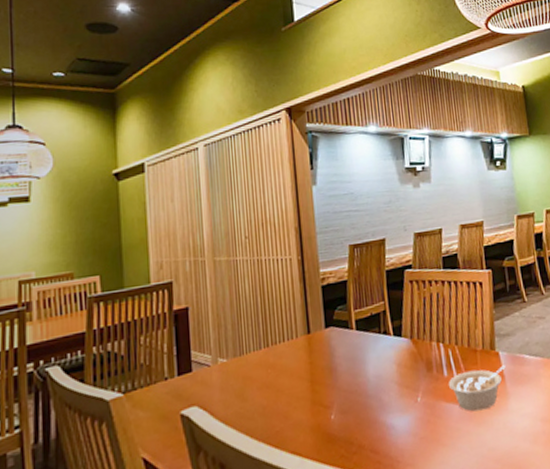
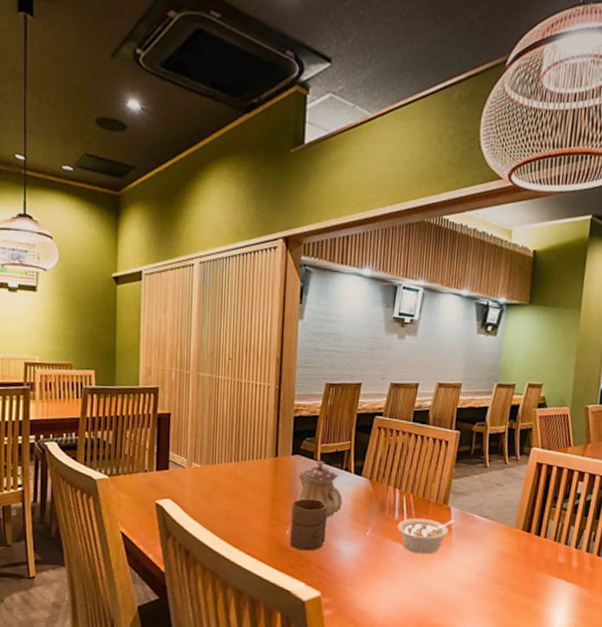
cup: none [333,372,375,436] -> present [290,499,327,551]
teapot: none [336,328,387,391] -> present [296,460,343,517]

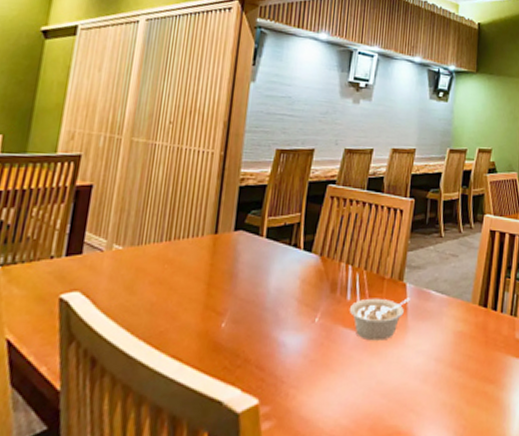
cup: present [290,499,327,551] -> none [225,282,272,347]
teapot: present [296,460,343,517] -> none [236,235,290,303]

